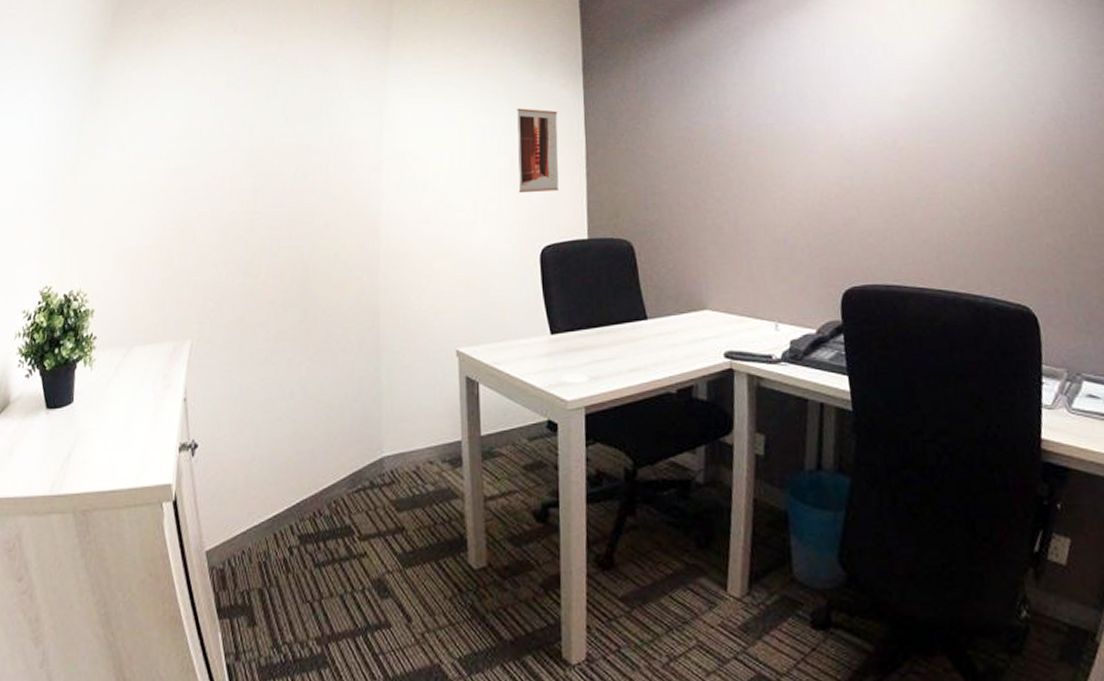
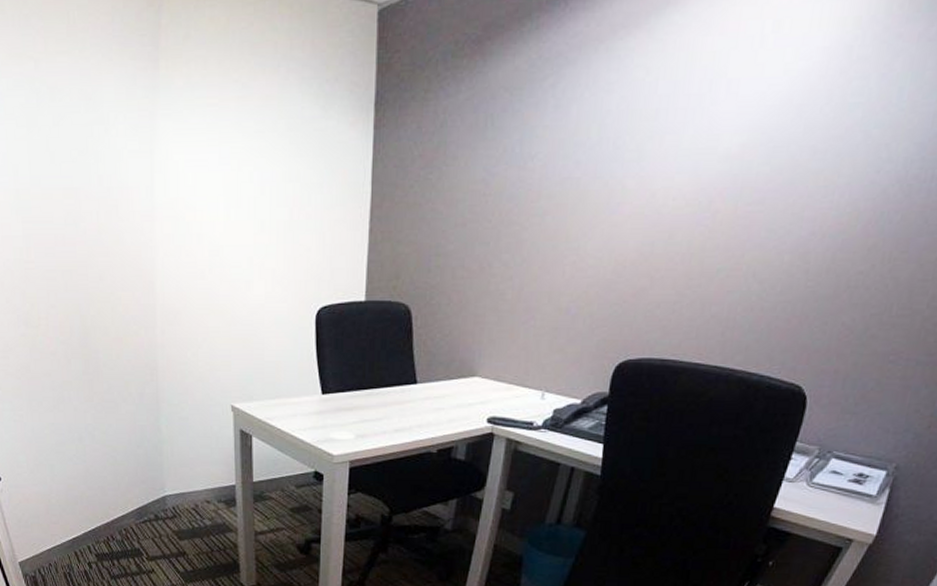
wall art: present [517,108,559,194] -> none [296,151,344,250]

